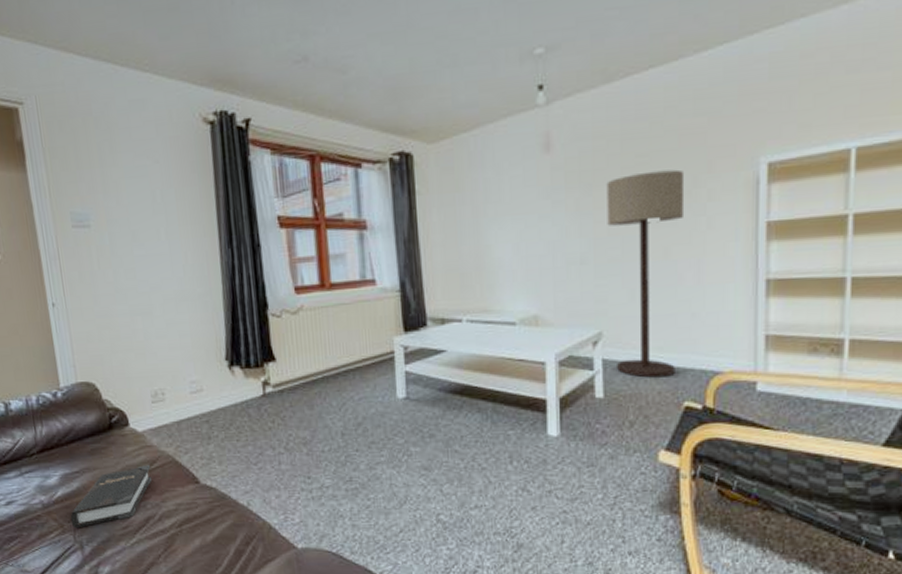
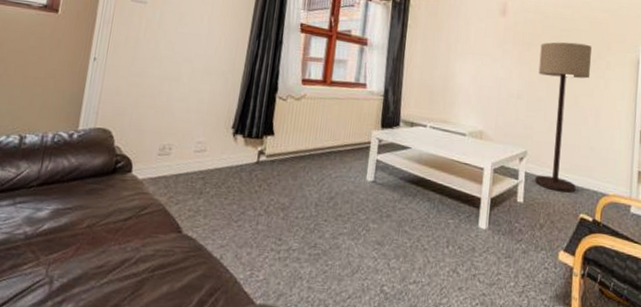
hardback book: present [70,465,153,529] -> none [48,210,141,263]

